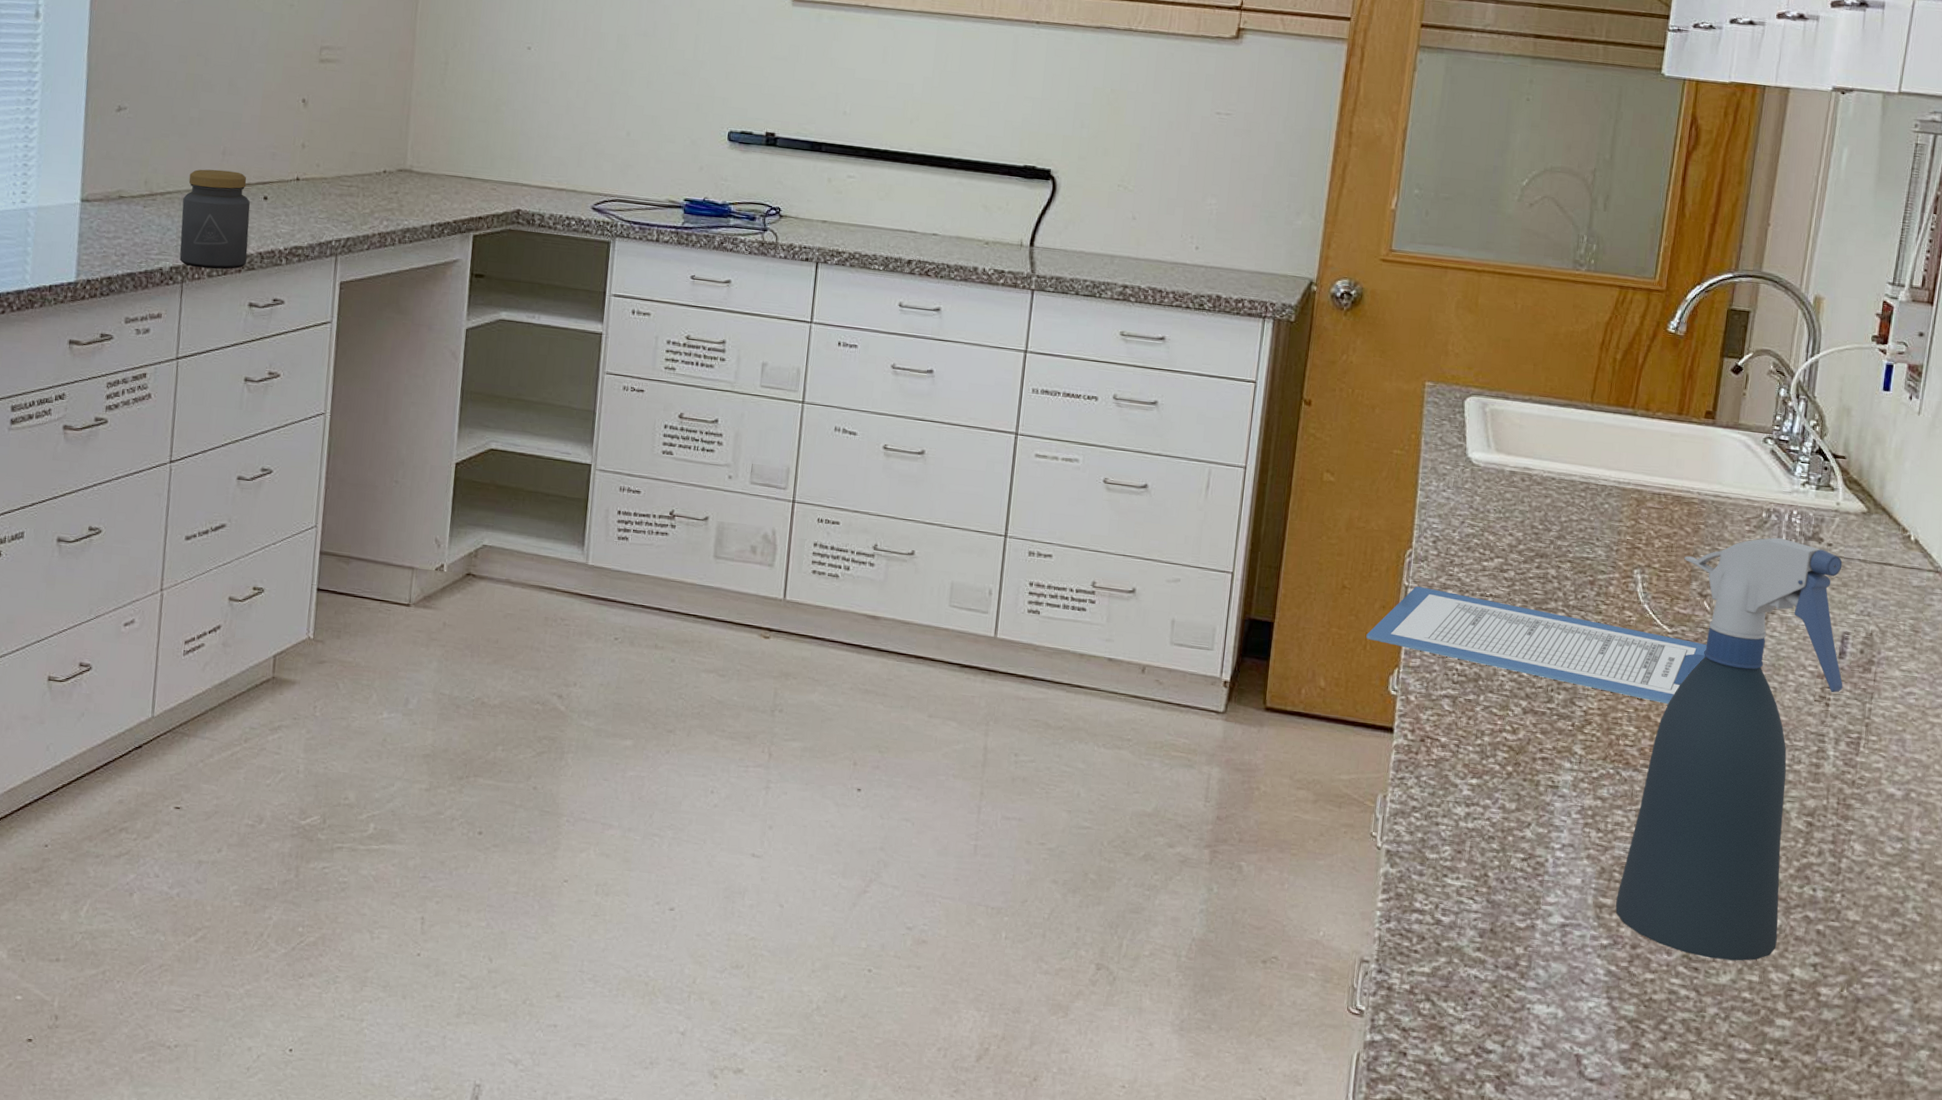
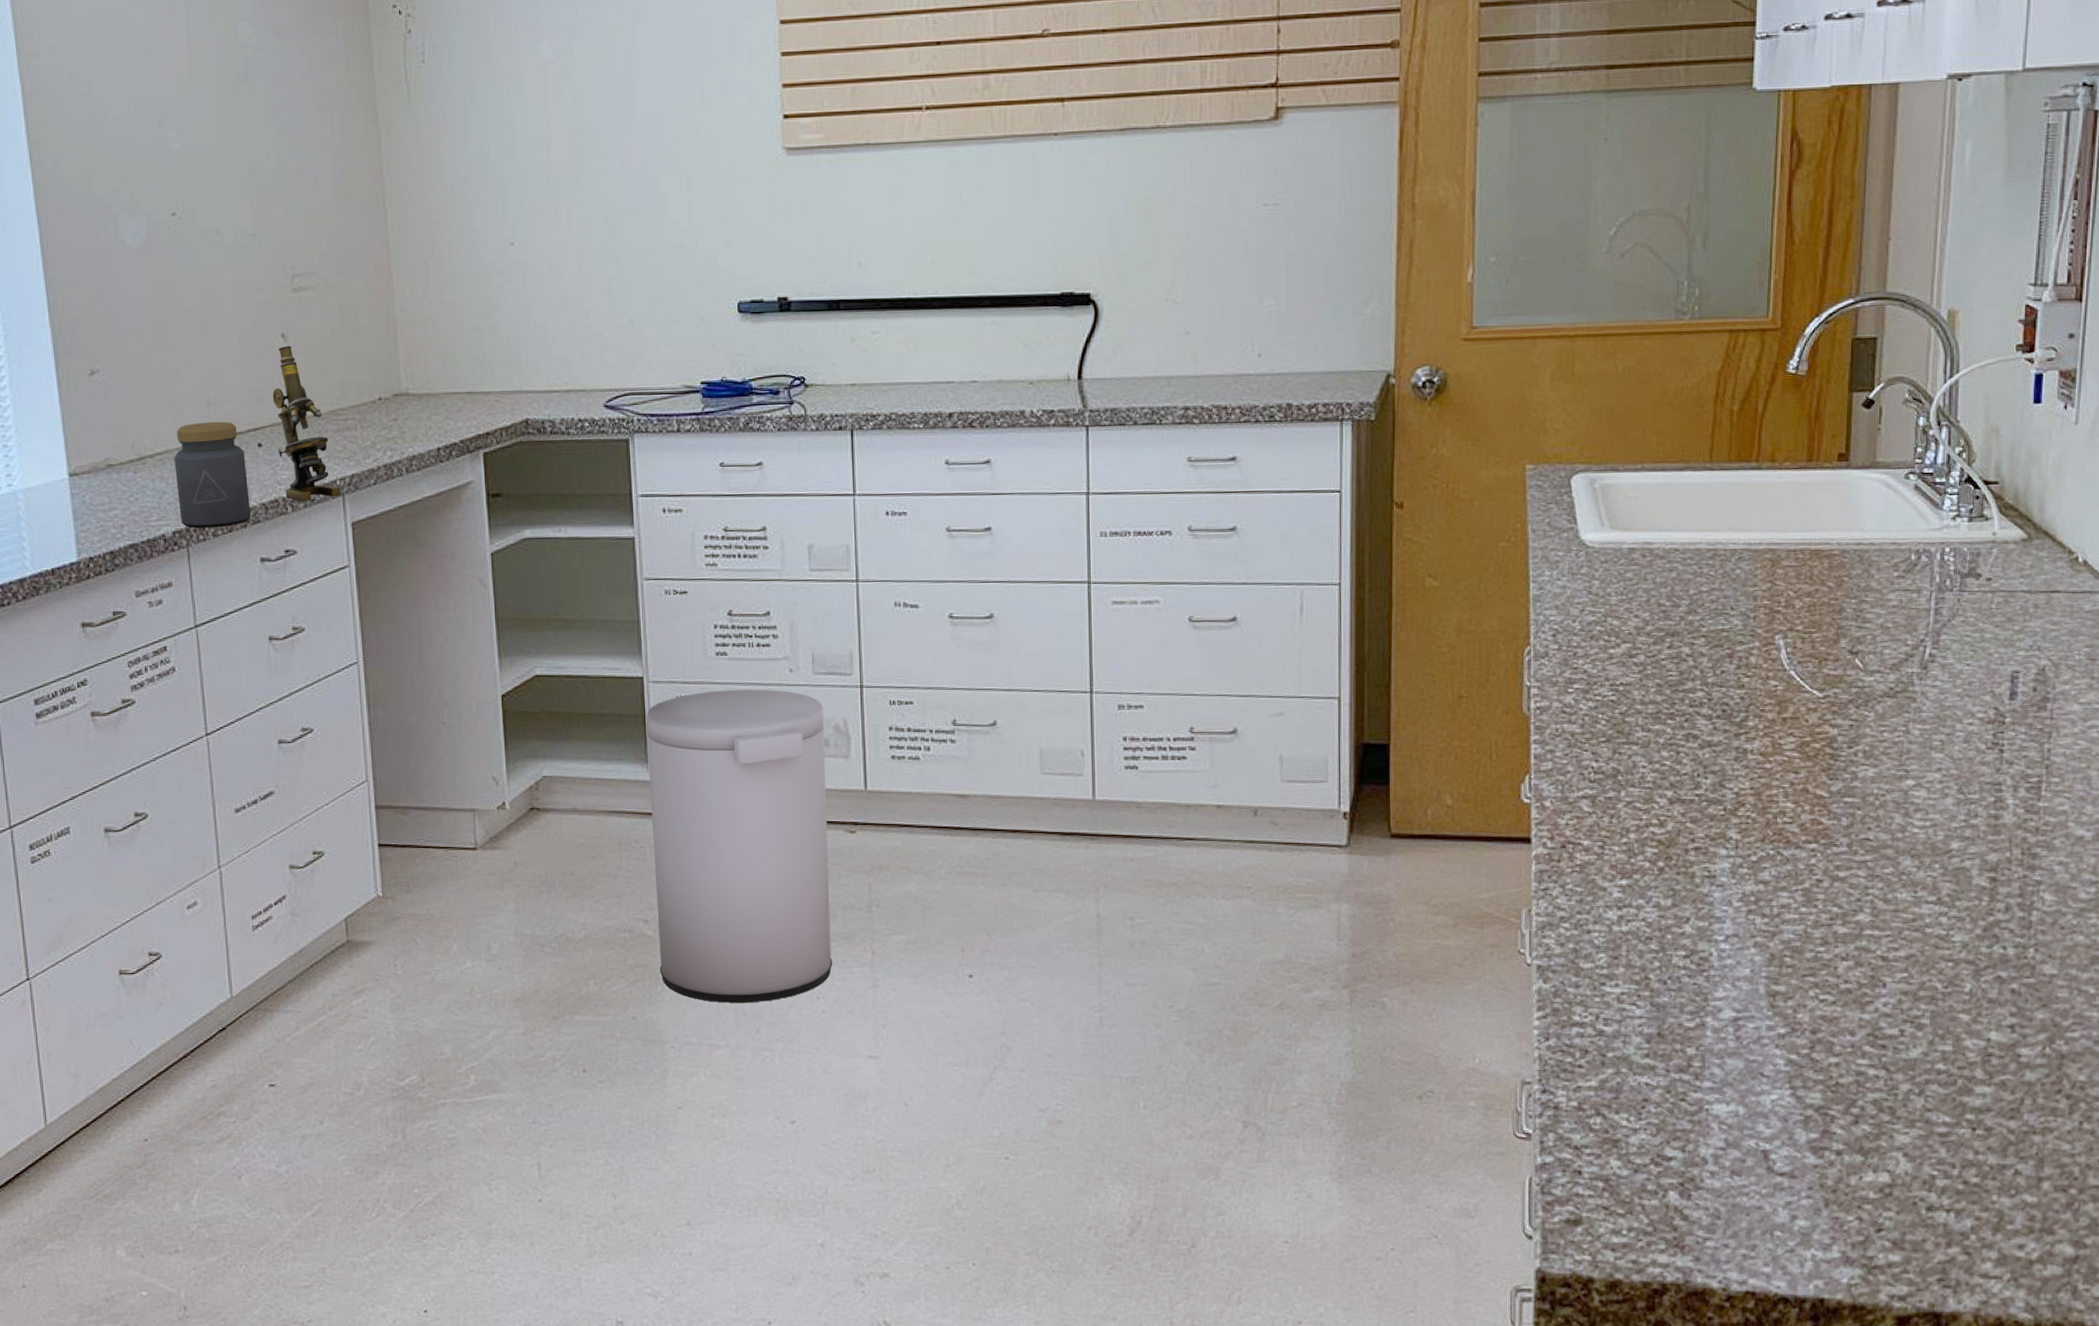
microscope: none [282,110,335,257] -> present [272,346,342,502]
pedal bin: none [566,486,756,789] -> present [645,689,833,1003]
clipboard: present [1366,586,1707,704] -> none [1491,685,1863,774]
spray bottle: present [1615,537,1843,961] -> none [1790,579,2017,1033]

